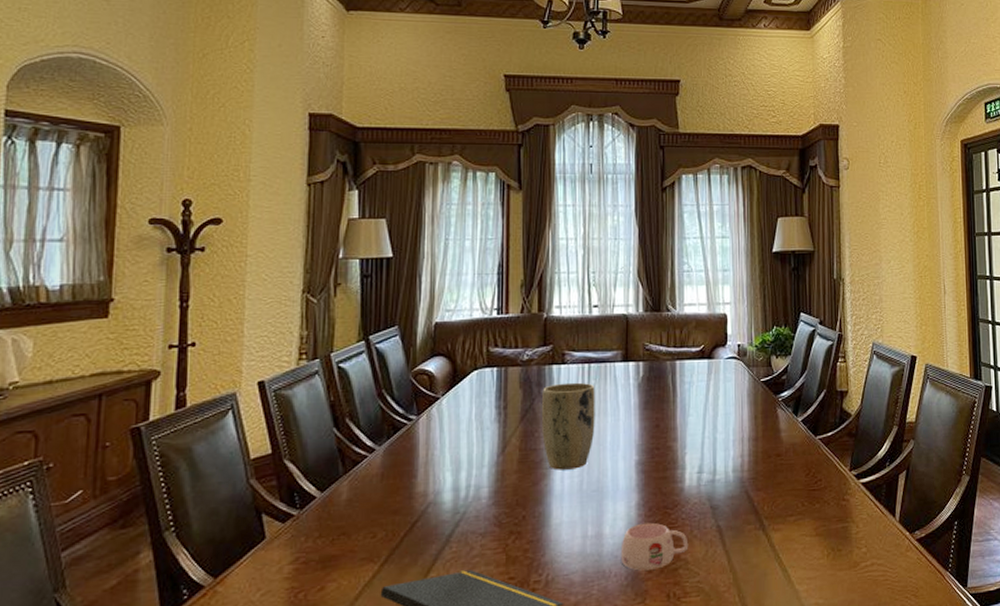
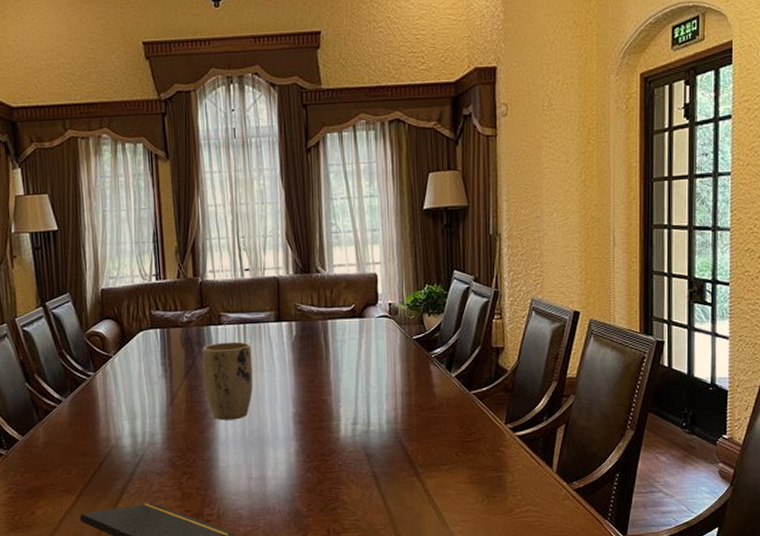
mug: present [620,522,689,571] -> none [283,467,346,509]

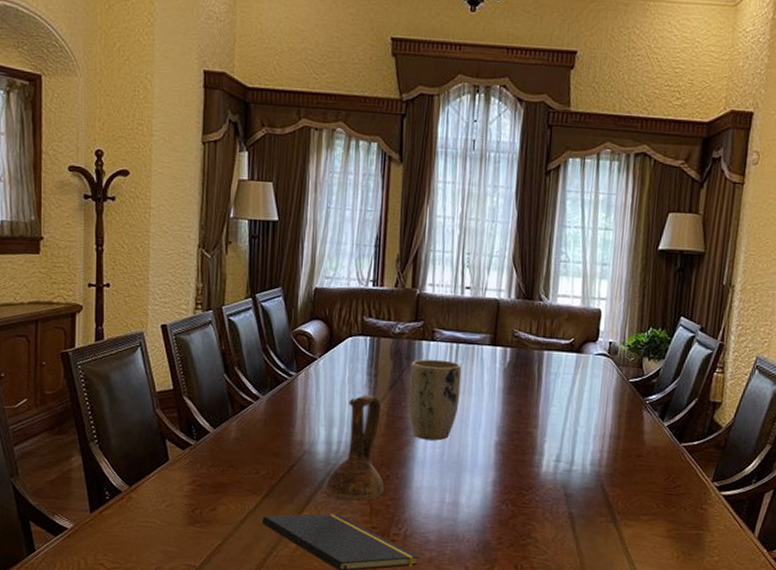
pitcher: none [135,384,193,489] -> present [324,394,384,502]

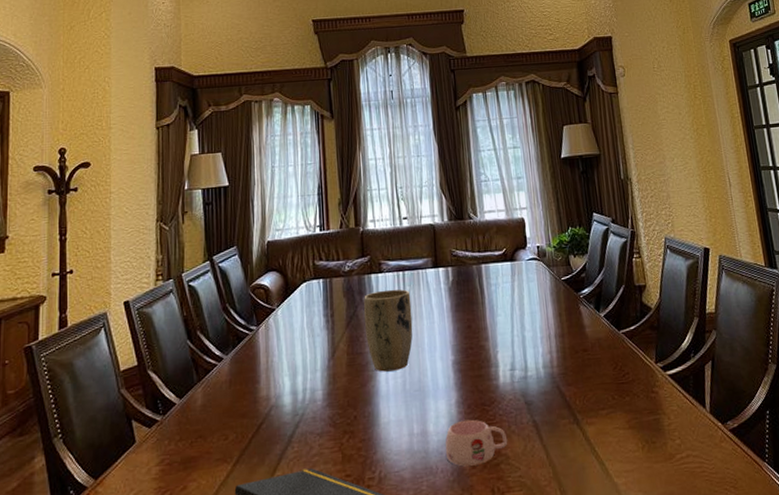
pitcher: present [324,394,384,502] -> none [294,336,354,453]
mug: none [474,499,540,542] -> present [445,419,508,467]

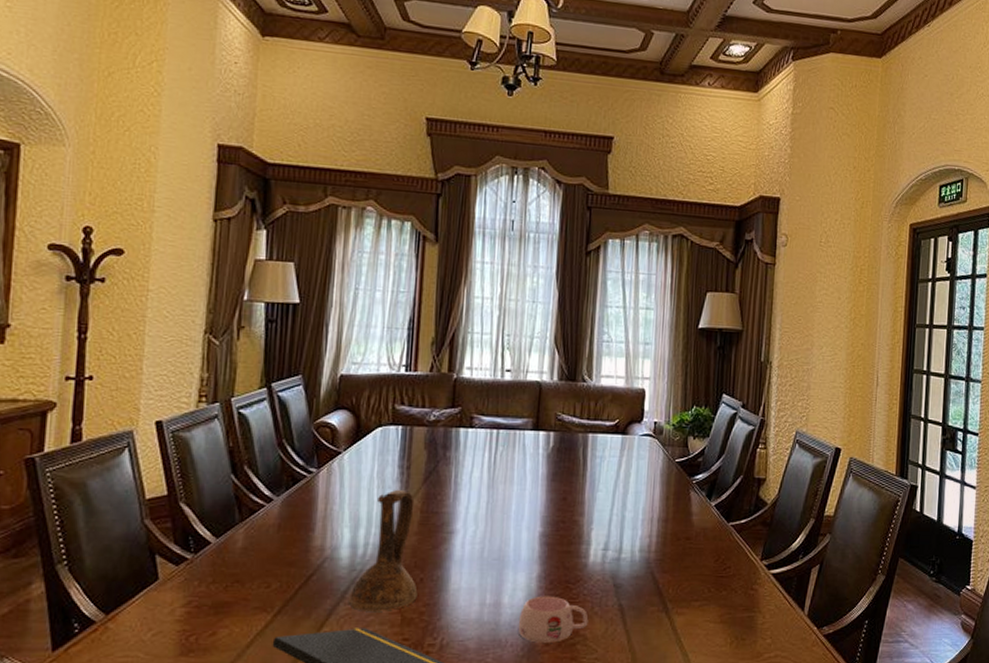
pitcher: none [294,336,354,453] -> present [348,489,418,611]
plant pot: present [363,289,413,372] -> none [445,447,503,536]

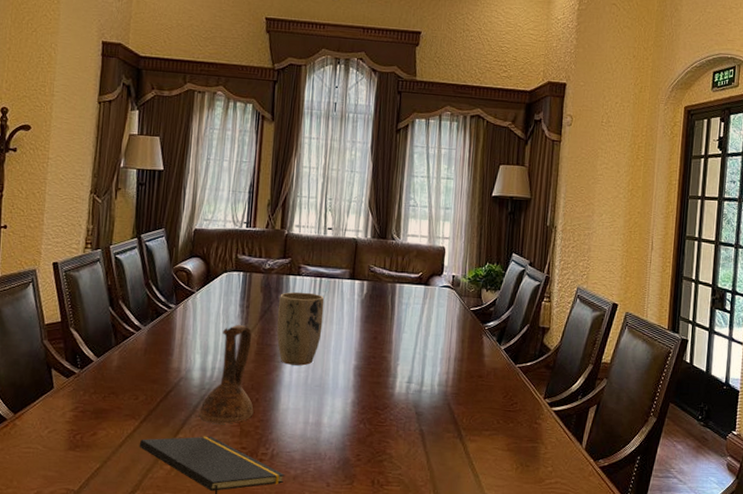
plant pot: none [445,447,503,536] -> present [277,291,325,366]
mug: present [518,596,589,643] -> none [335,418,394,459]

